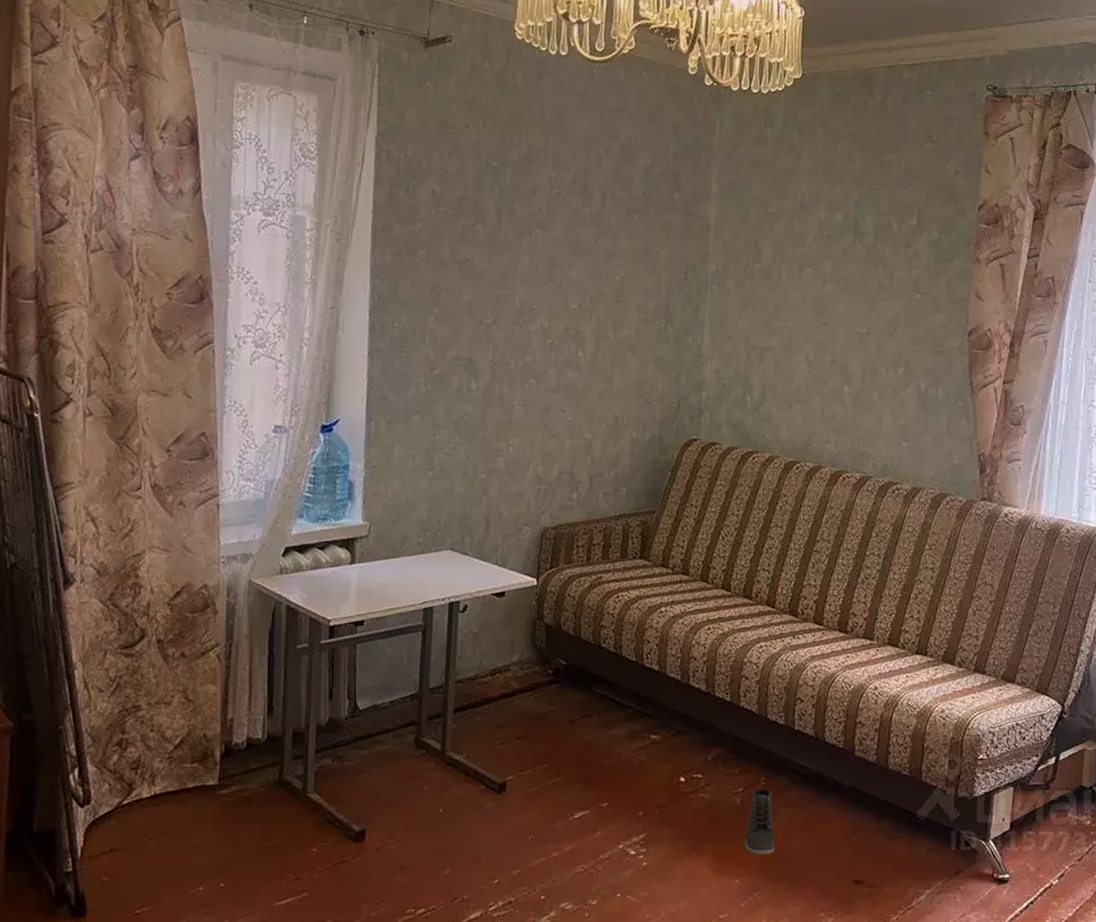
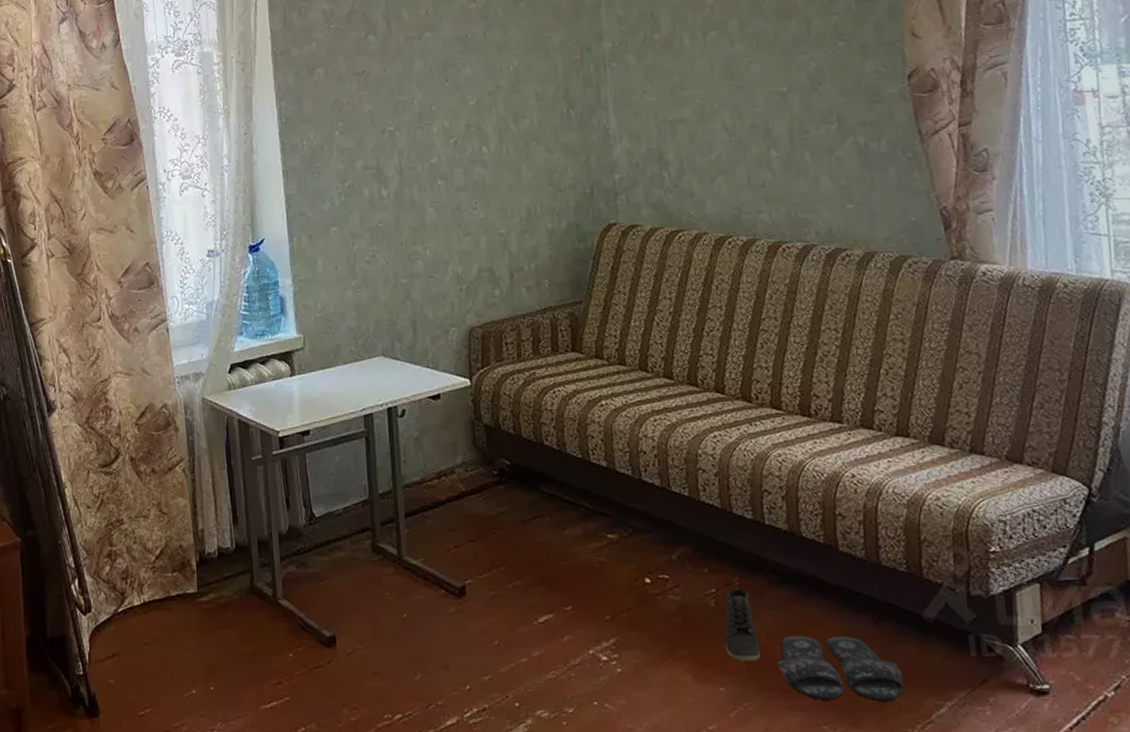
slippers: none [788,831,893,890] -> present [776,635,904,701]

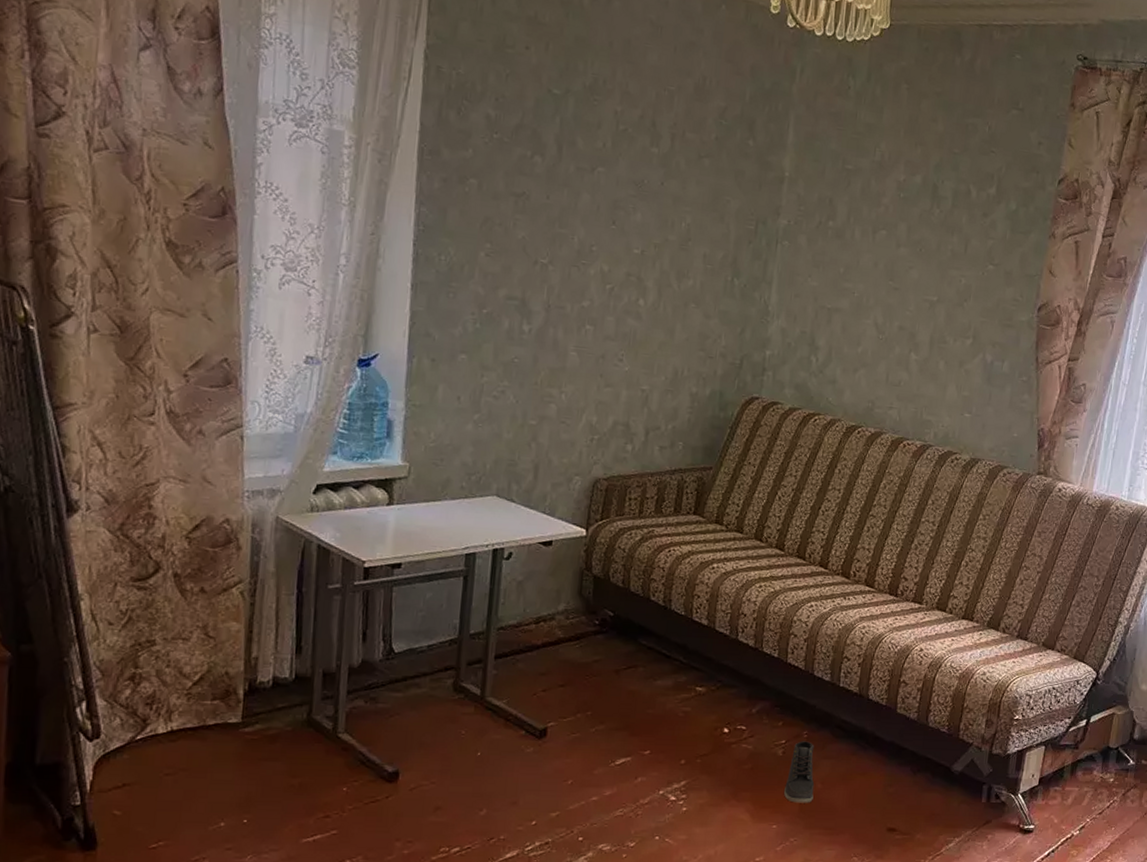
slippers: present [776,635,904,701] -> none [825,782,926,837]

